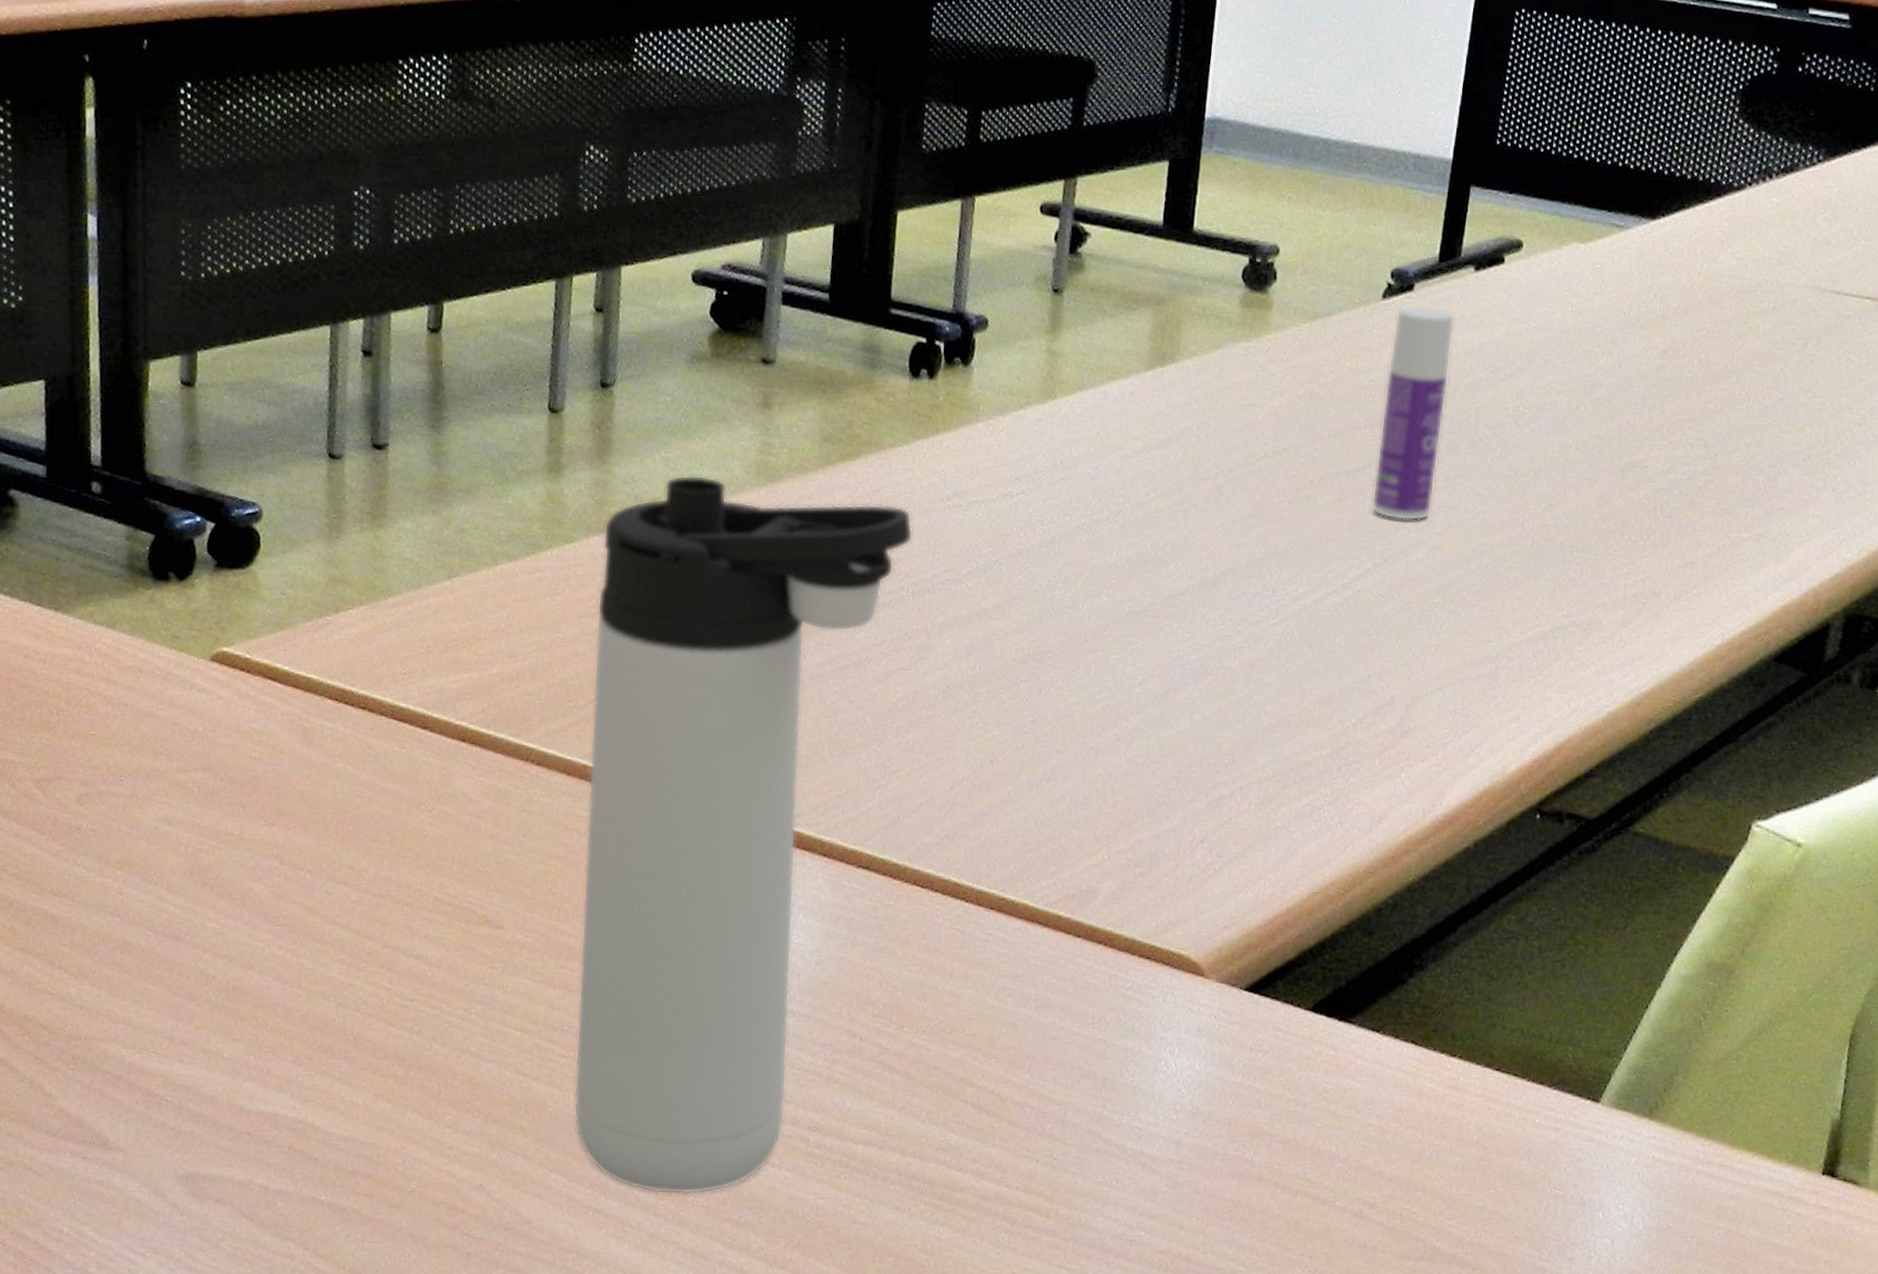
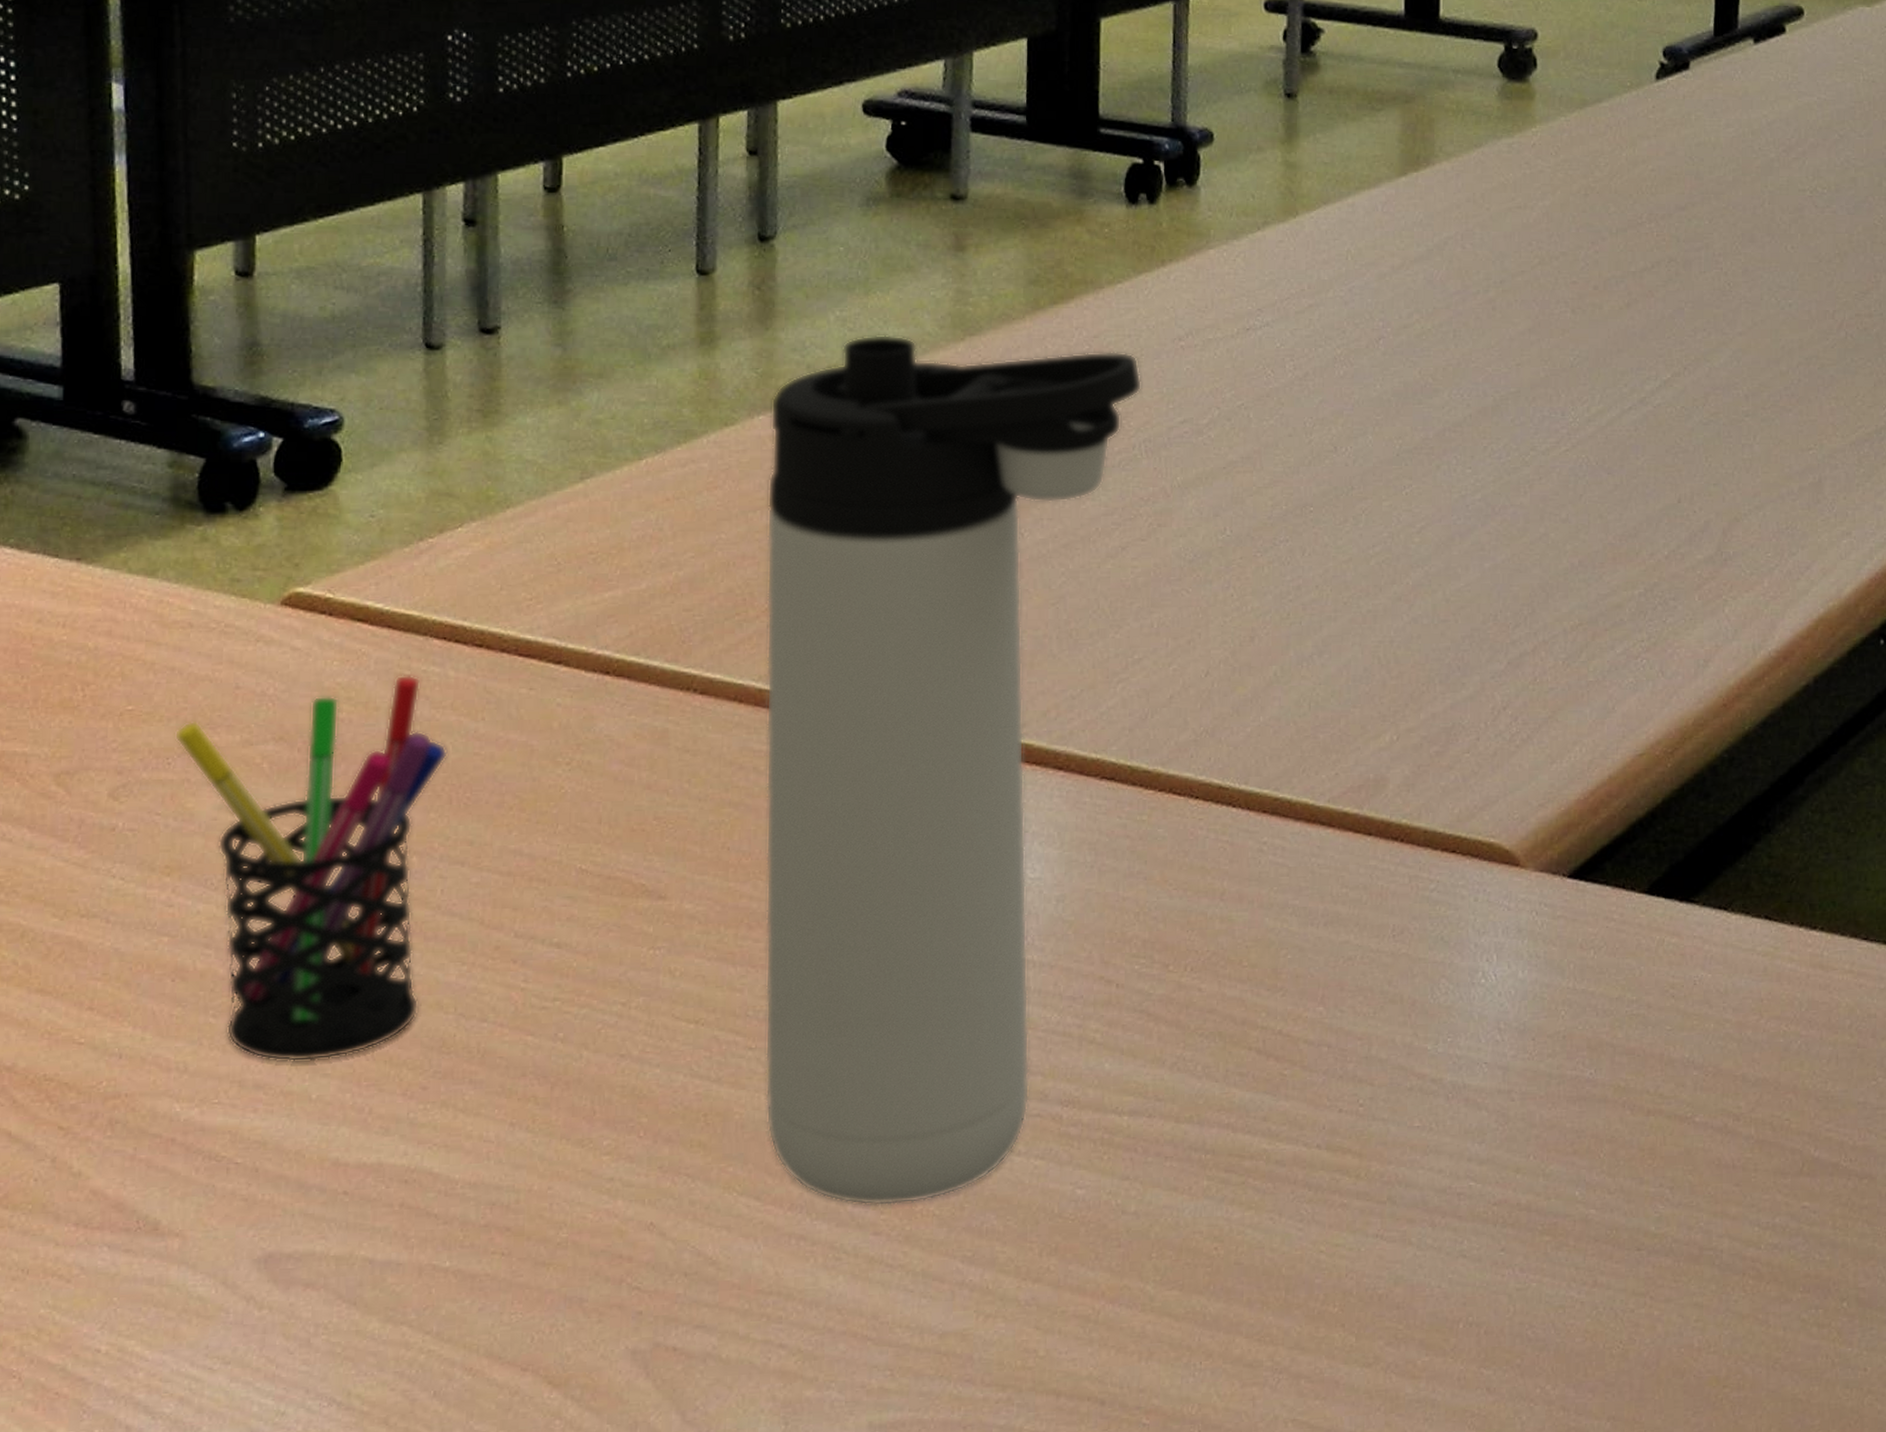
pen holder: none [126,726,336,1028] -> present [174,675,448,1062]
bottle: present [1371,305,1456,521] -> none [1664,85,1738,323]

